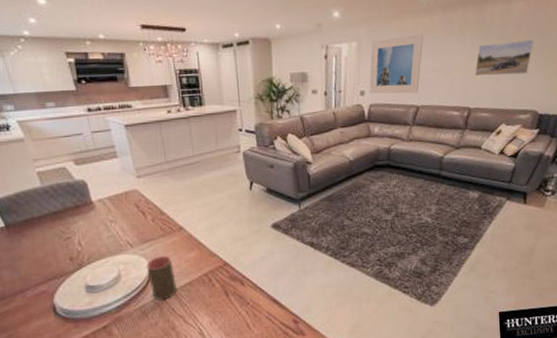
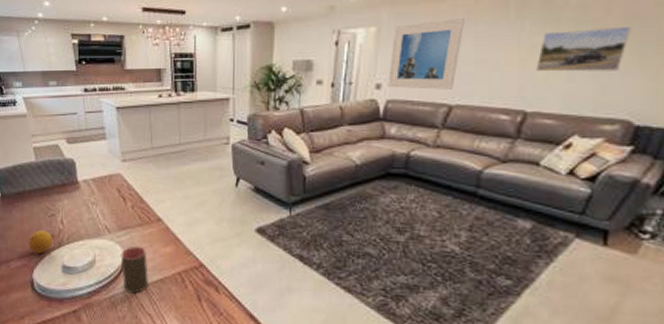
fruit: none [44,254,73,278] -> present [28,230,53,253]

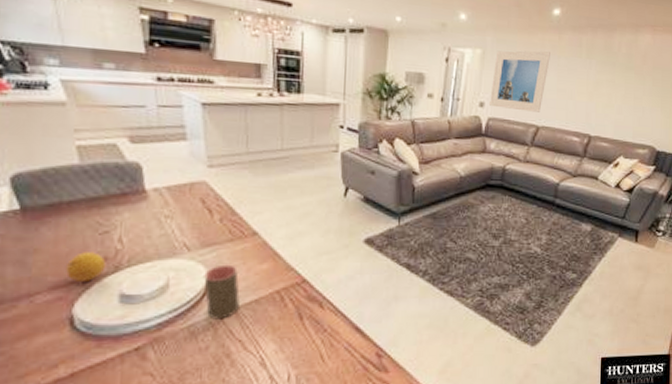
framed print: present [536,26,631,72] -> none [598,72,657,108]

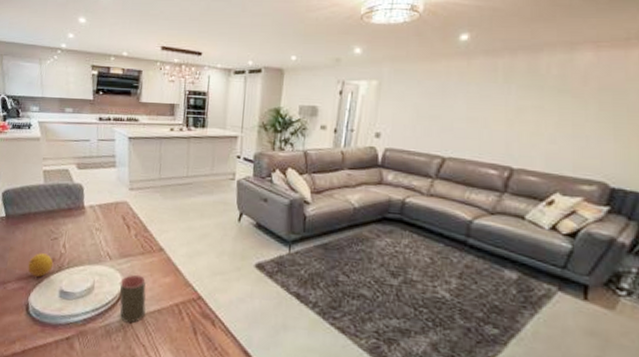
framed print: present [490,50,550,112] -> none [387,78,457,143]

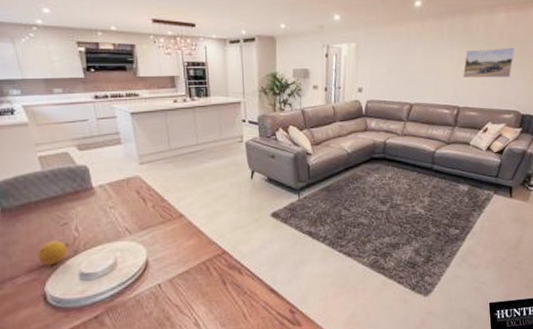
cup: present [119,274,147,323] -> none [144,242,175,289]
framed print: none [521,96,605,137] -> present [463,47,515,79]

